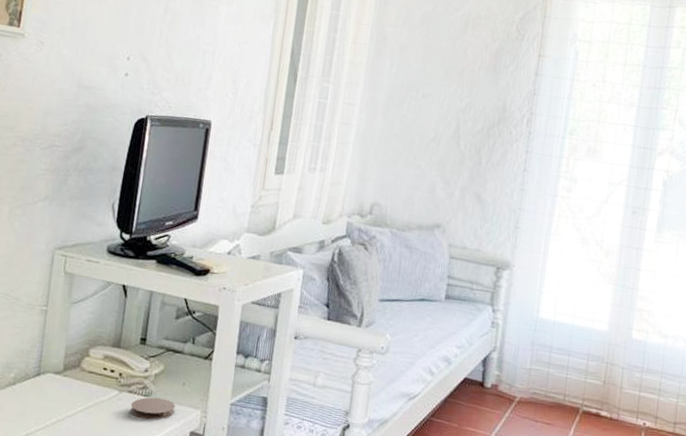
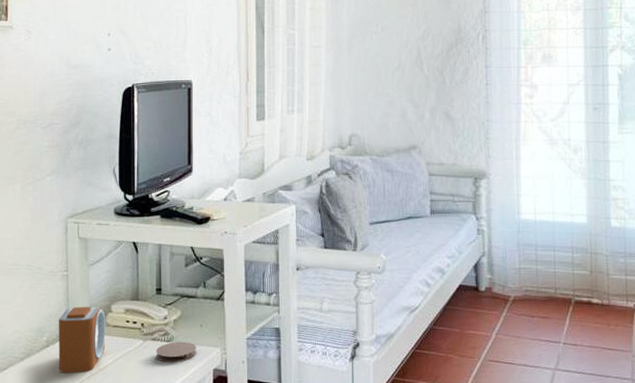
alarm clock: none [23,346,82,417] -> present [58,307,106,373]

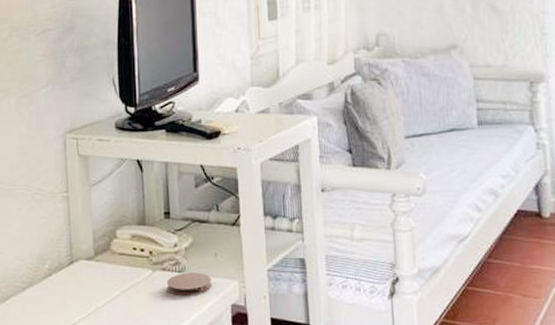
alarm clock: present [58,307,106,373] -> none [61,232,112,305]

